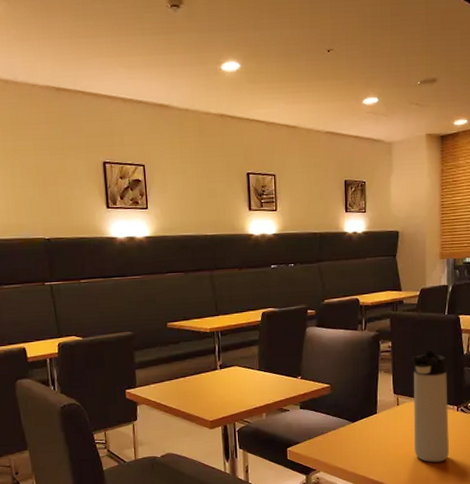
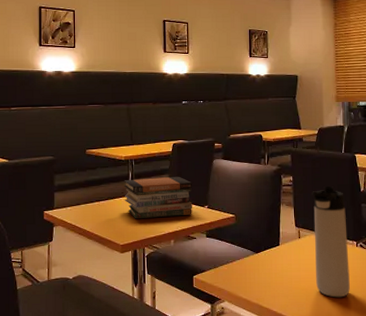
book stack: none [210,347,285,394] -> present [124,176,193,219]

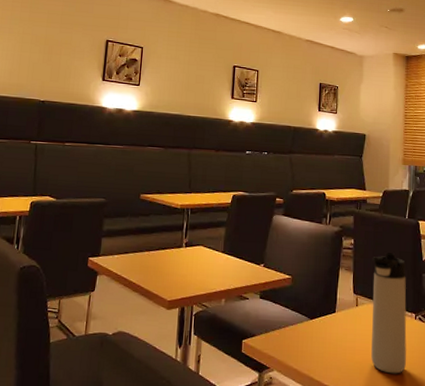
book stack: present [124,176,193,219] -> none [177,229,250,274]

